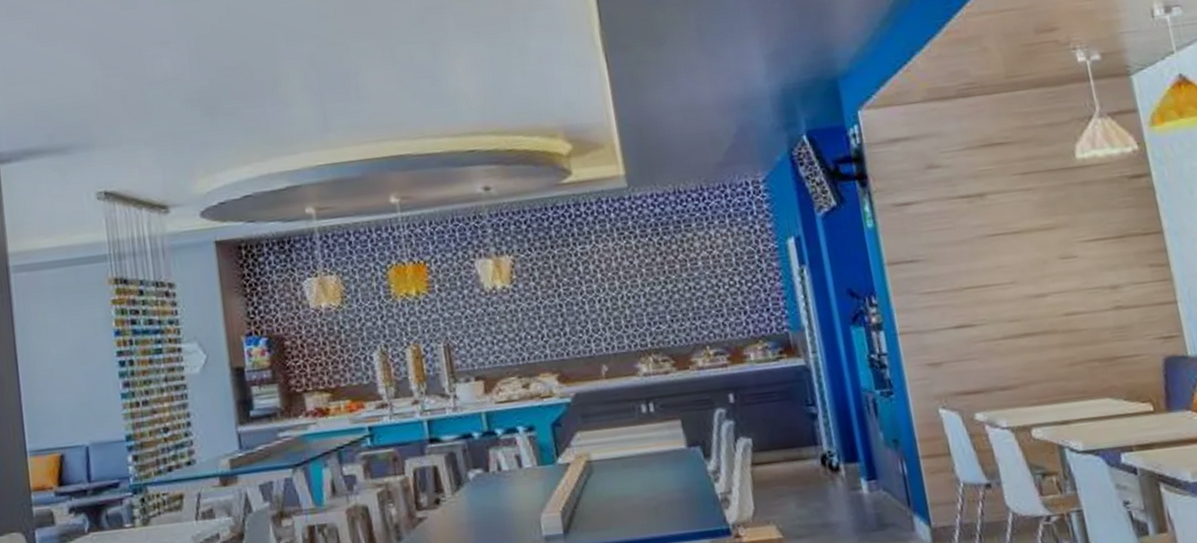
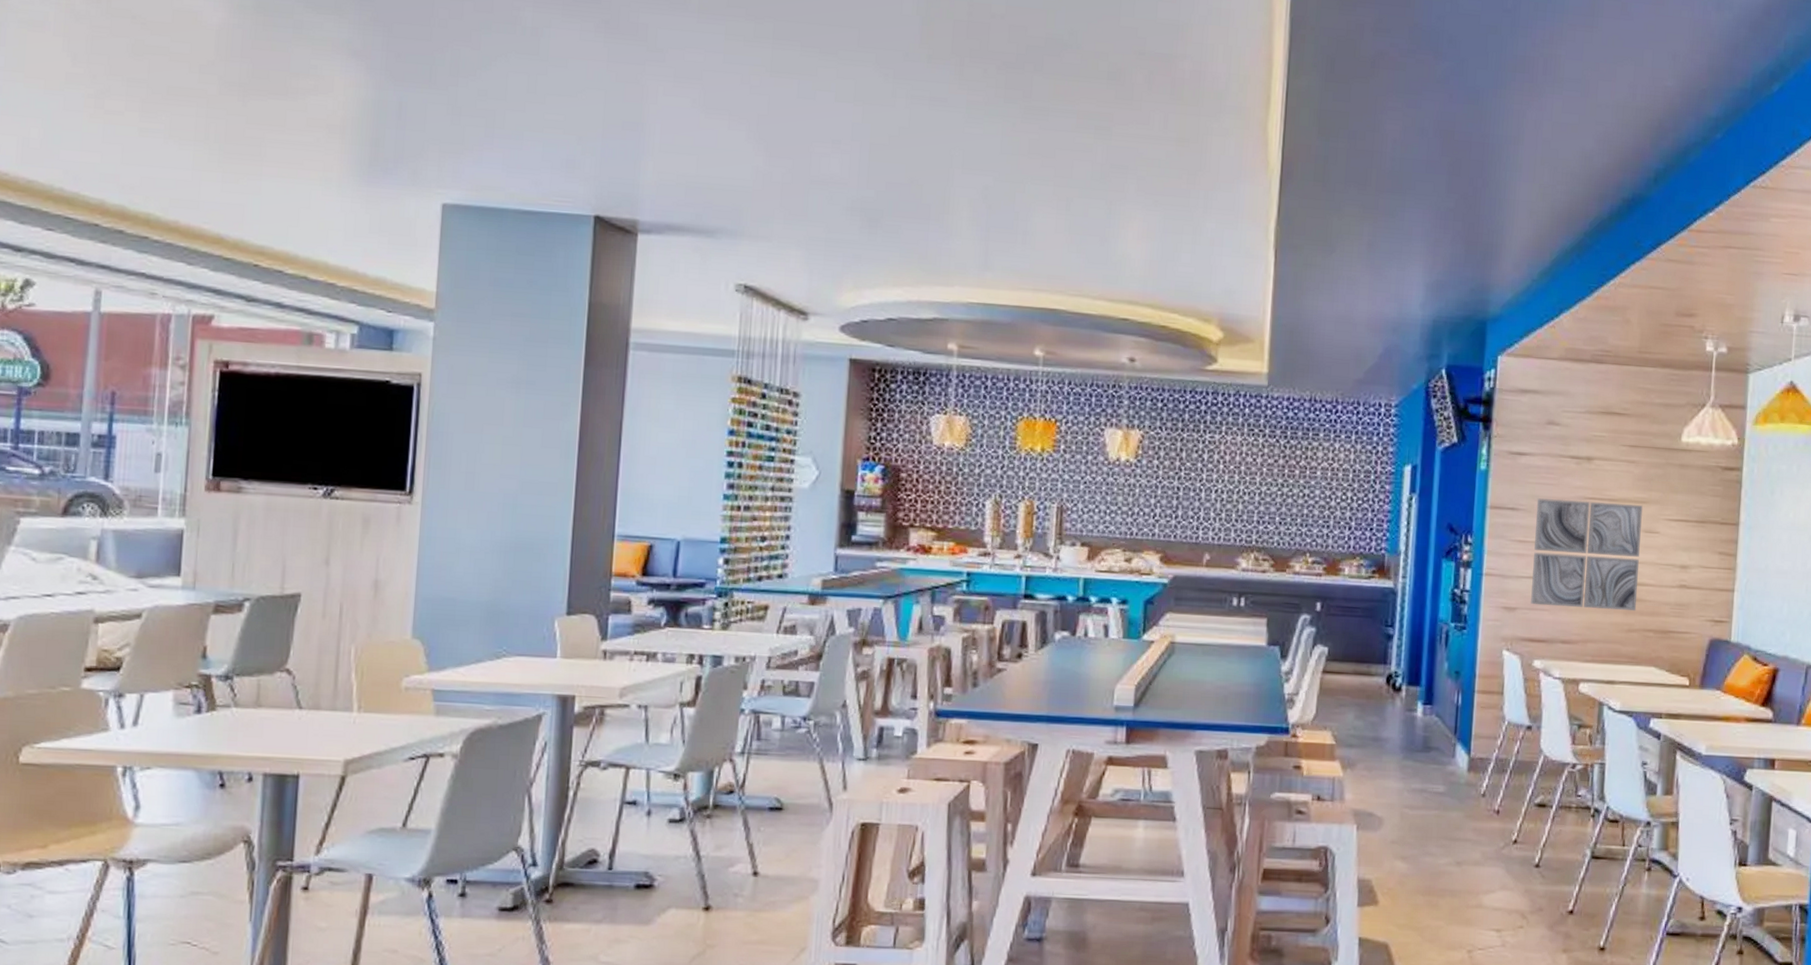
wall art: none [935,232,1074,356] -> present [1531,498,1643,612]

